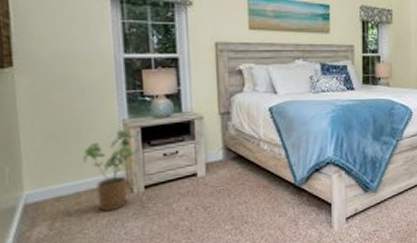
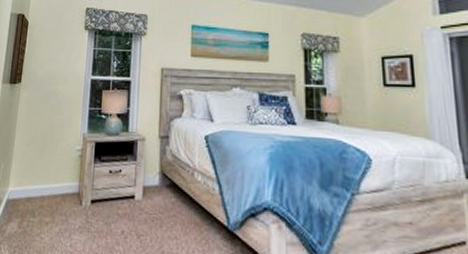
house plant: present [83,129,138,212] -> none [51,142,92,220]

